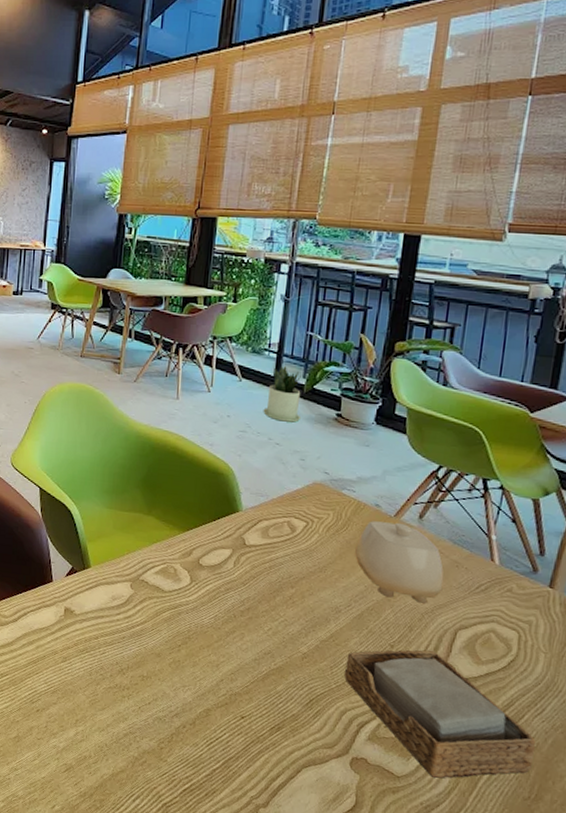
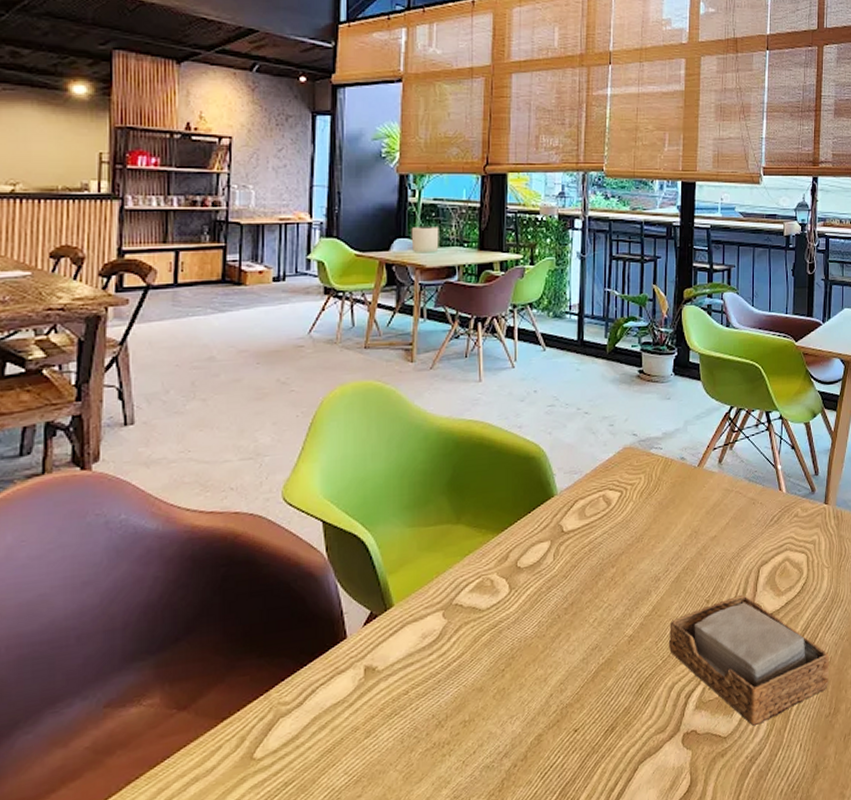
planter: none [125,259,151,284] -> present [411,225,439,254]
planter: present [263,365,302,423] -> none [569,327,607,388]
sugar bowl: present [355,521,444,604] -> none [667,471,744,552]

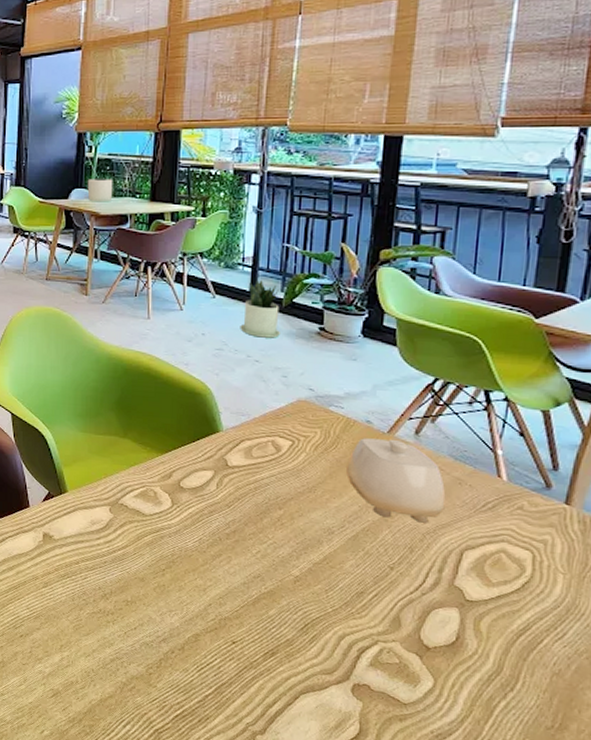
planter: none [569,327,607,388] -> present [240,279,281,338]
sugar bowl: none [667,471,744,552] -> present [346,438,446,523]
napkin holder: present [669,594,830,726] -> none [341,571,557,706]

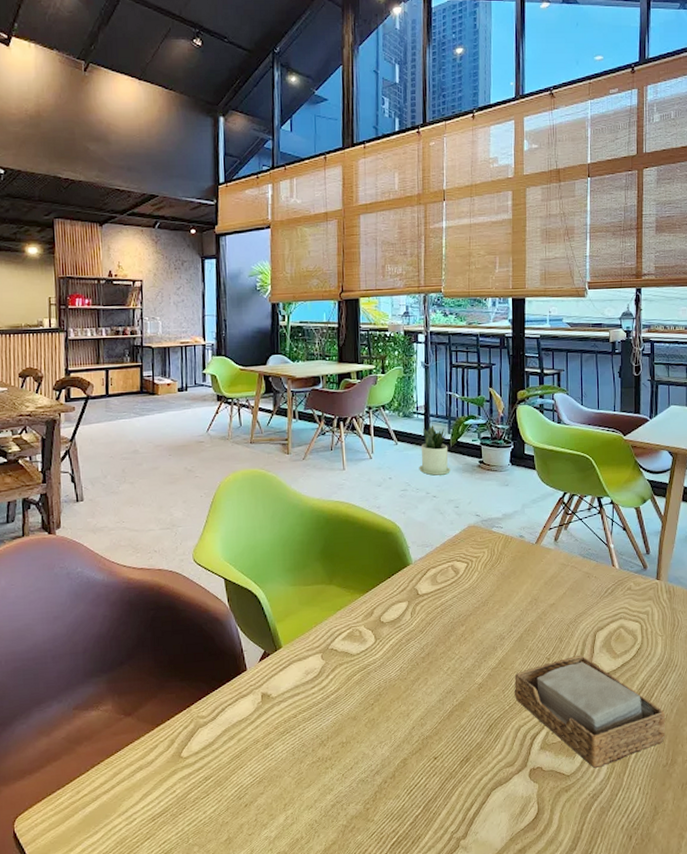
planter: present [87,178,113,202] -> none [282,343,306,367]
napkin holder: none [341,571,557,706] -> present [514,655,666,768]
sugar bowl: present [346,438,446,523] -> none [509,548,580,616]

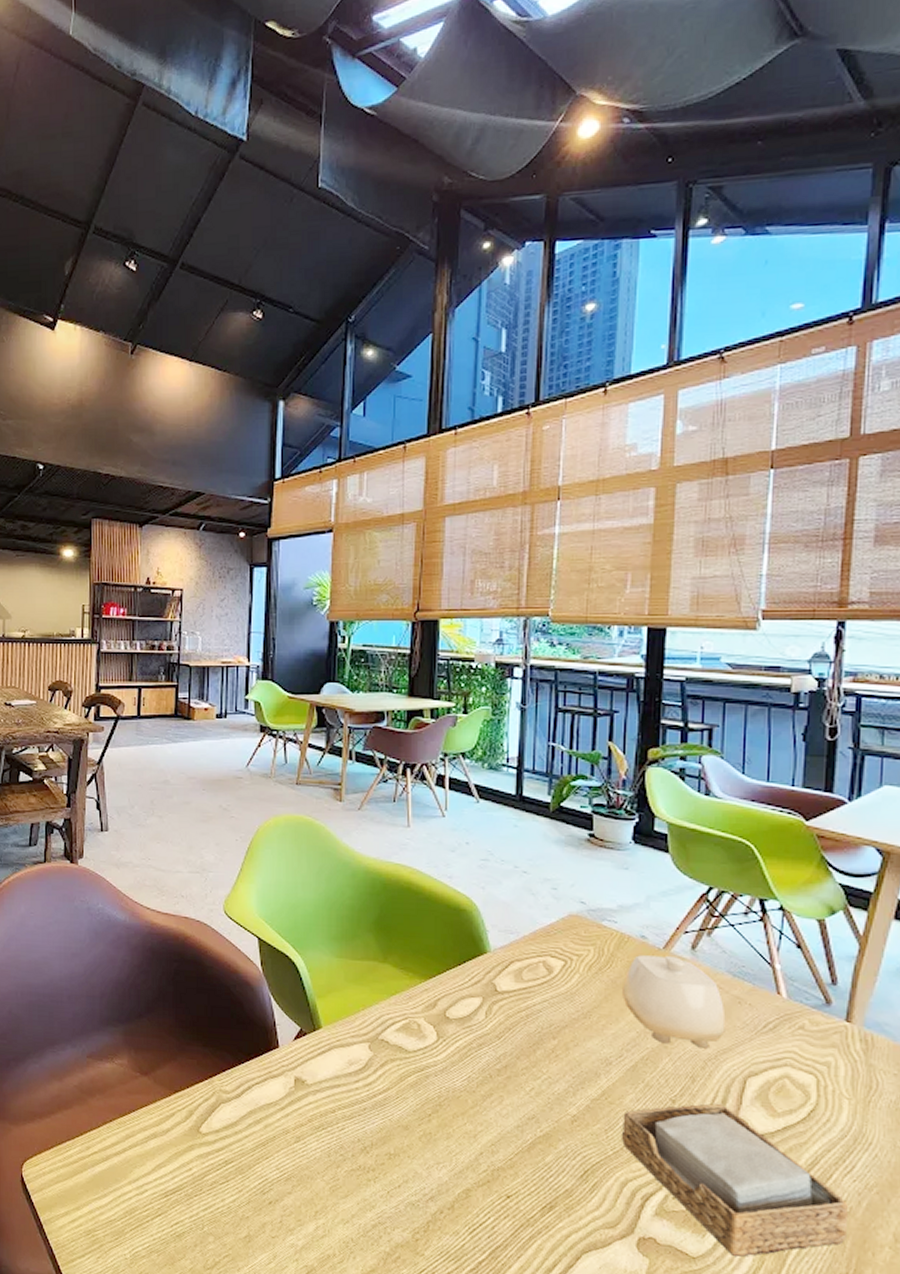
planter: present [419,424,451,476] -> none [506,781,550,846]
sugar bowl: none [509,548,580,616] -> present [622,955,726,1049]

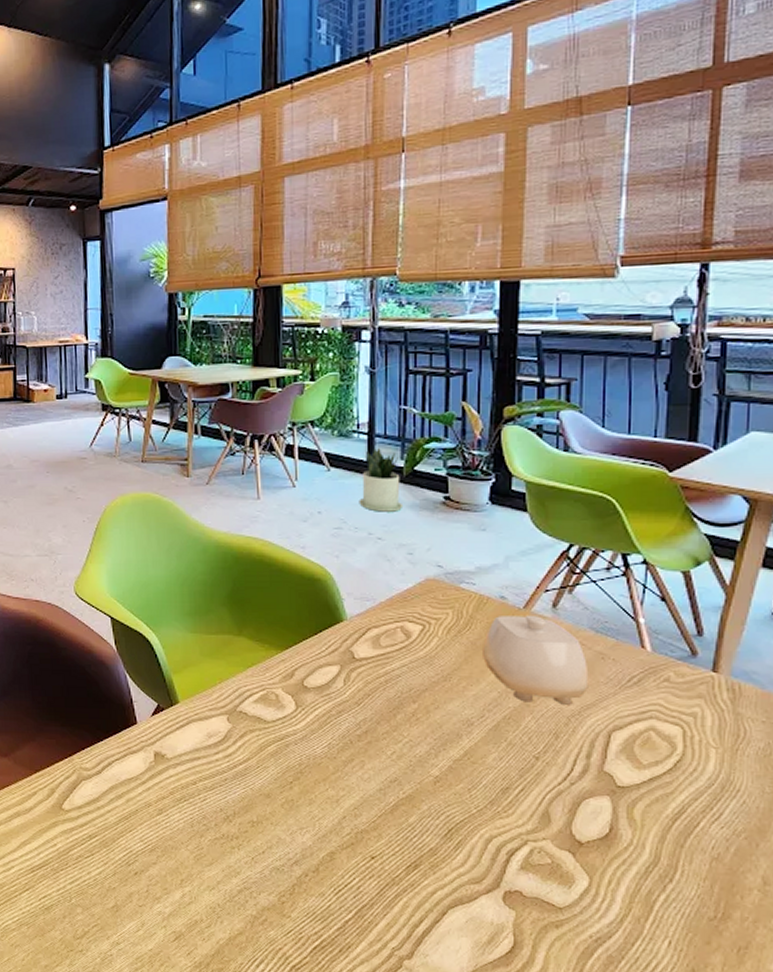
planter: none [506,781,550,846] -> present [359,447,404,512]
napkin holder: present [622,1103,849,1257] -> none [486,758,717,905]

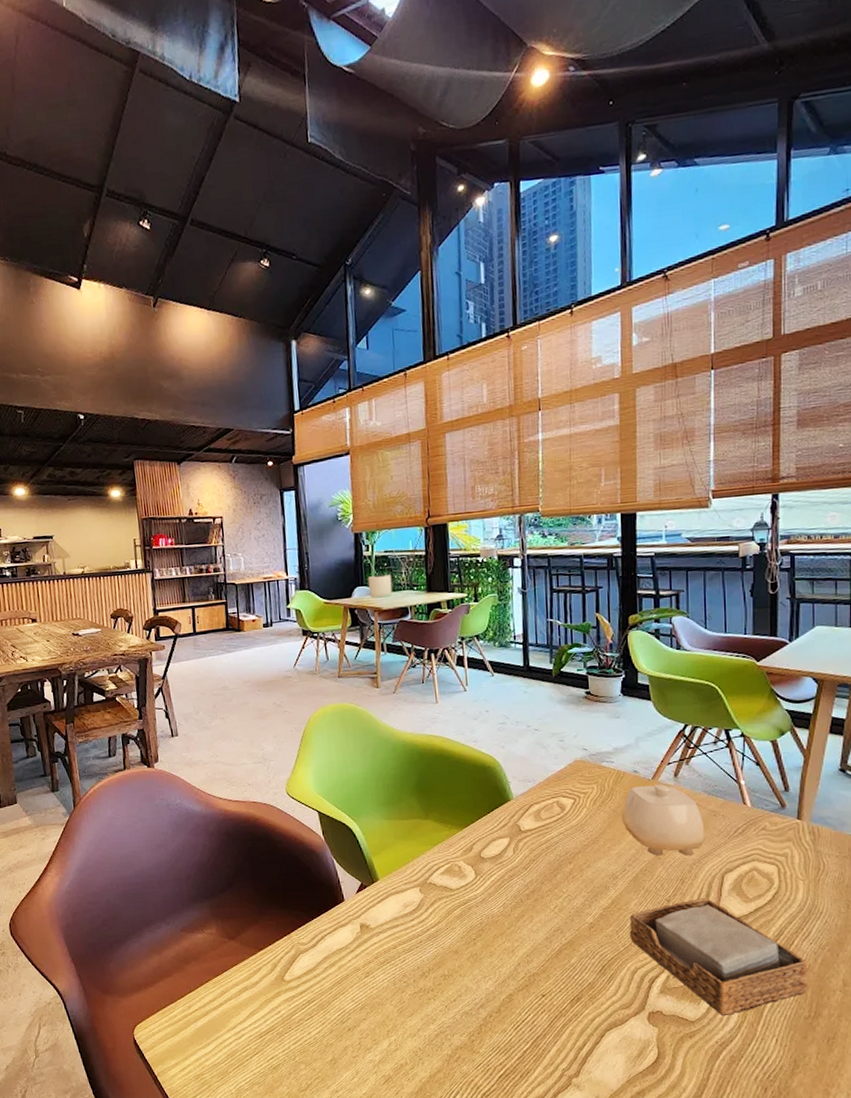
planter: none [182,342,211,371] -> present [367,574,393,598]
planter: present [359,447,404,512] -> none [518,654,554,708]
napkin holder: none [486,758,717,905] -> present [629,897,809,1015]

